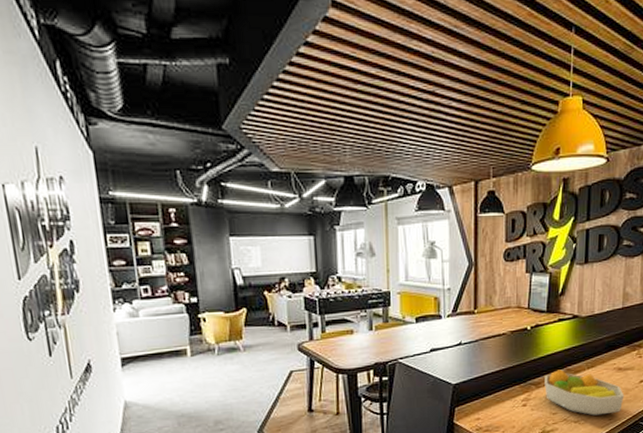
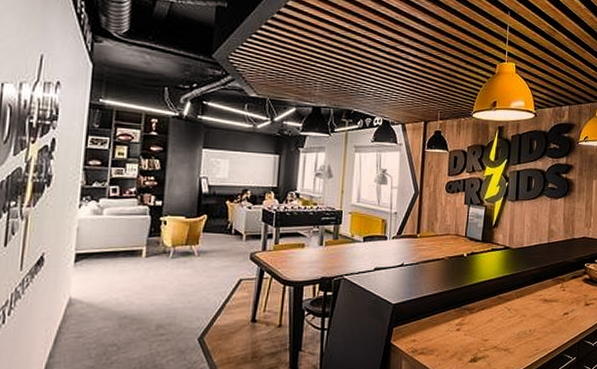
fruit bowl: present [544,369,624,416] -> none [477,297,550,345]

